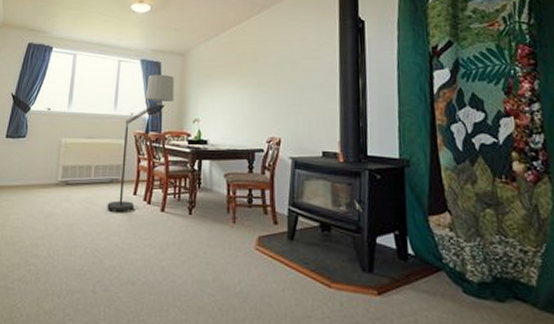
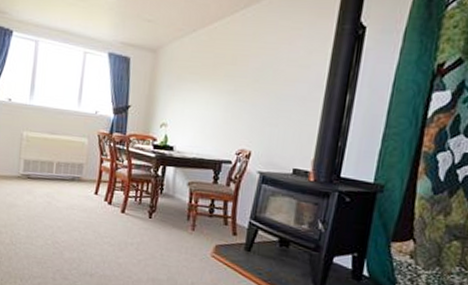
floor lamp: present [107,74,175,212] -> none [68,70,144,210]

